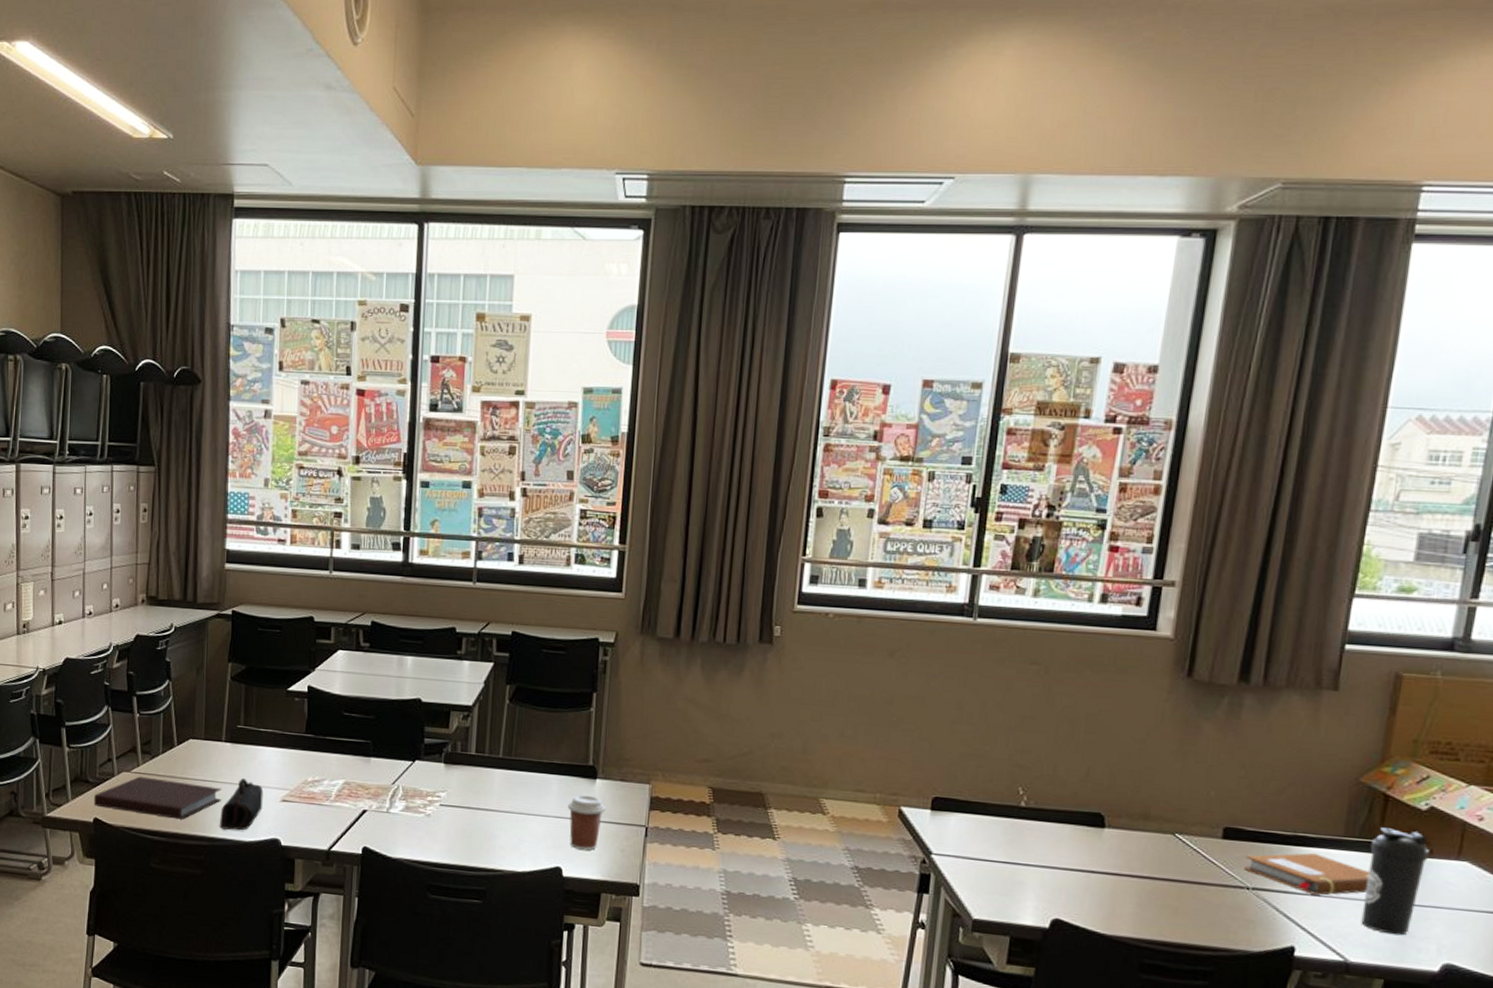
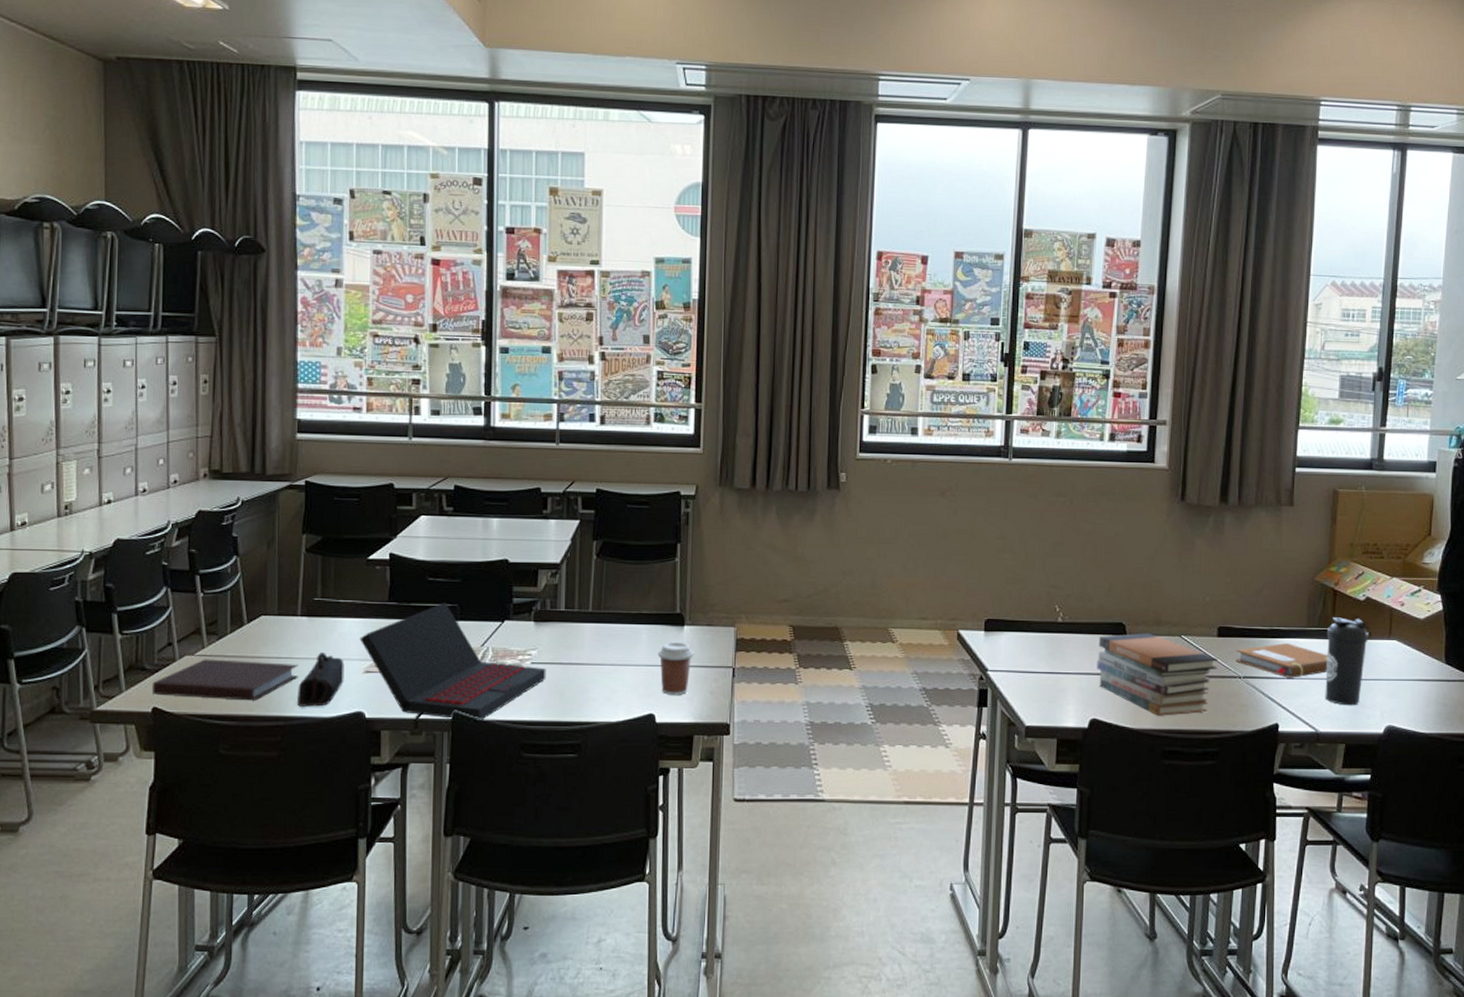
laptop: none [278,737,455,859] -> present [359,602,546,722]
book stack: none [1065,826,1222,925] -> present [1097,633,1219,716]

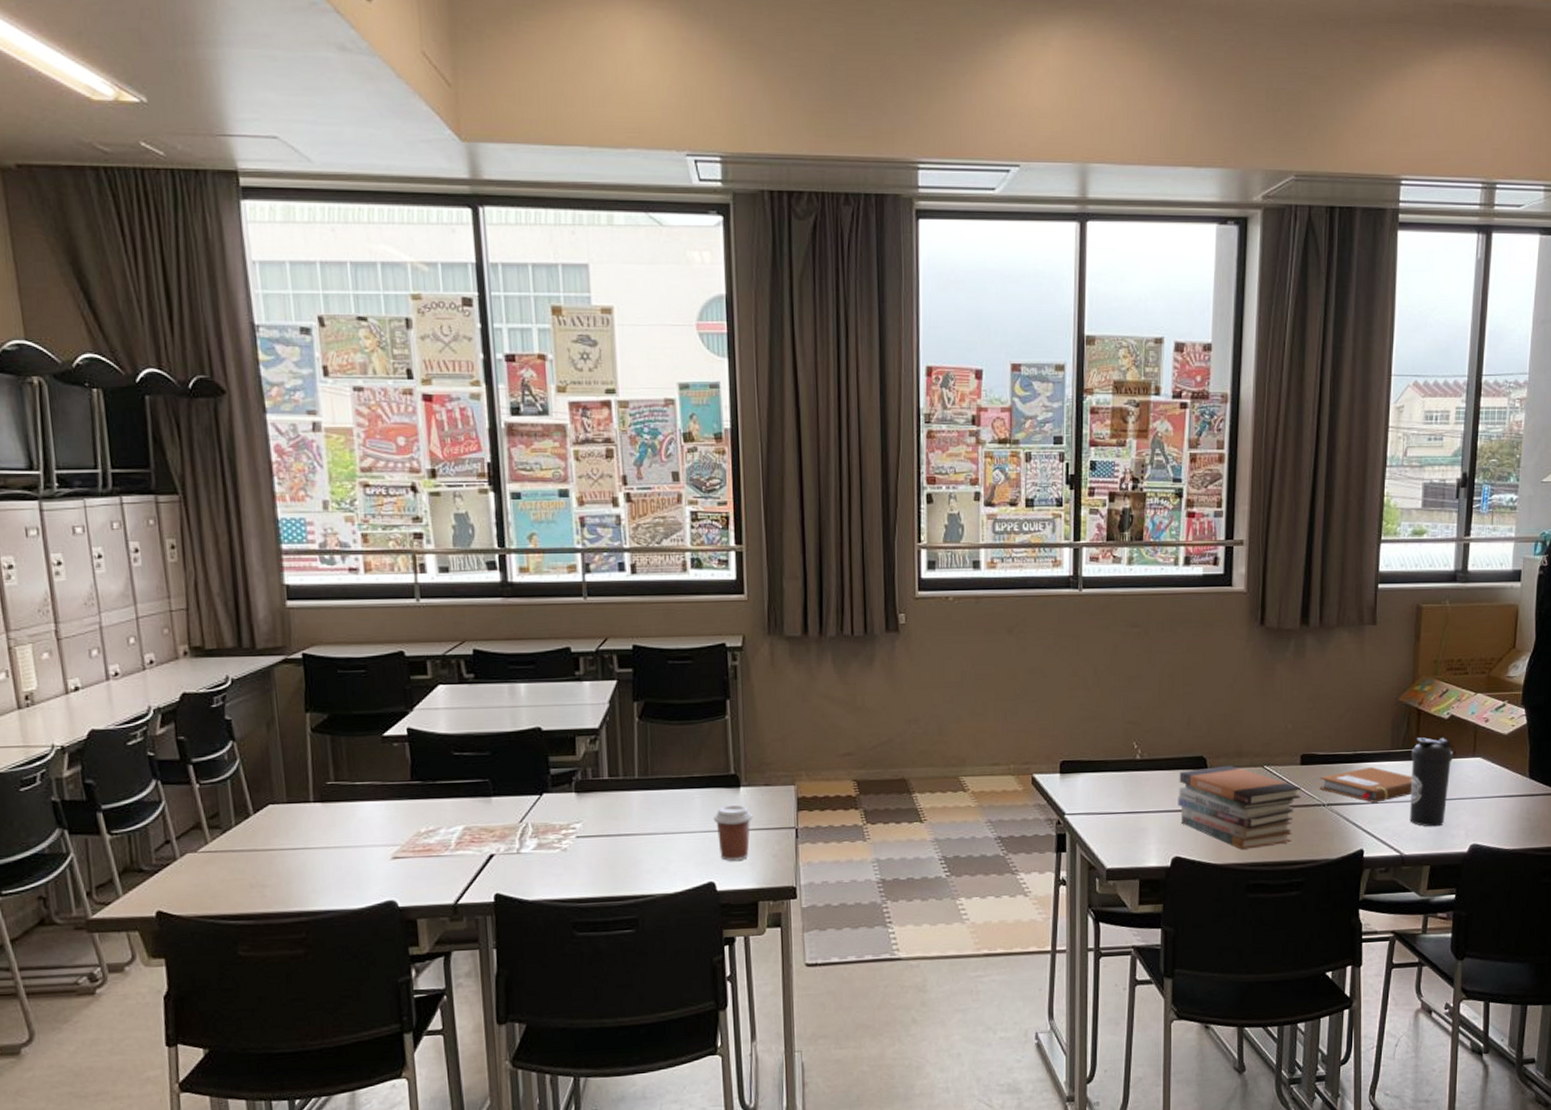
notebook: present [151,659,299,701] -> none [152,854,319,898]
pencil case: present [297,651,344,707] -> none [319,839,370,900]
laptop: present [359,602,546,722] -> none [383,778,594,903]

